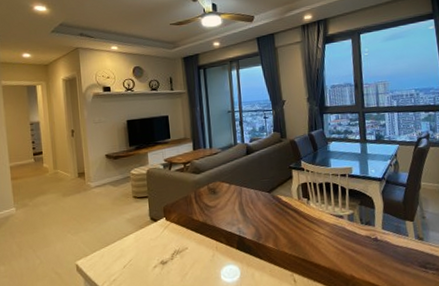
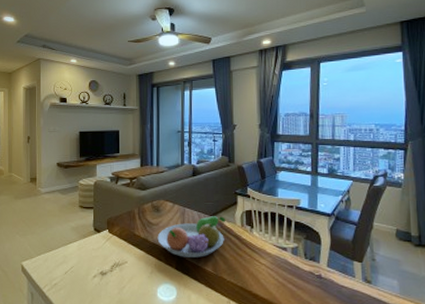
fruit bowl: none [216,191,283,237] -> present [157,216,226,257]

